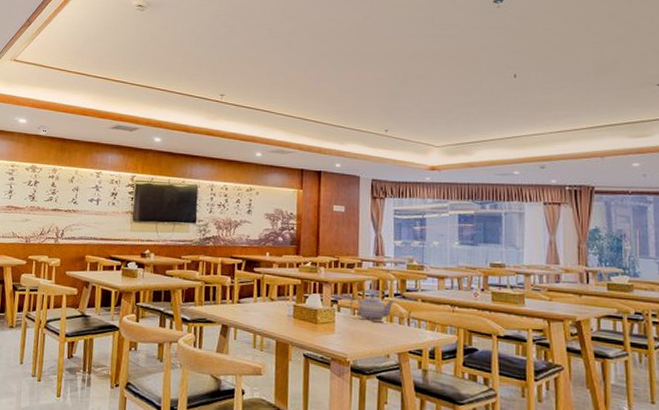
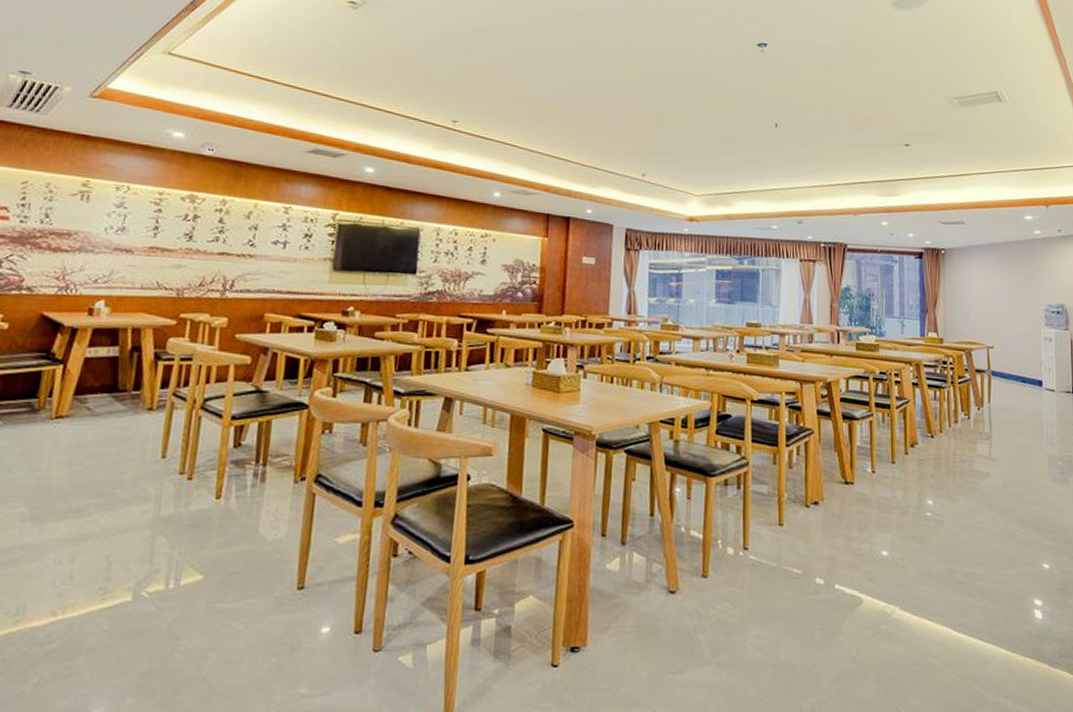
teapot: present [349,292,395,322] -> none [596,356,647,389]

